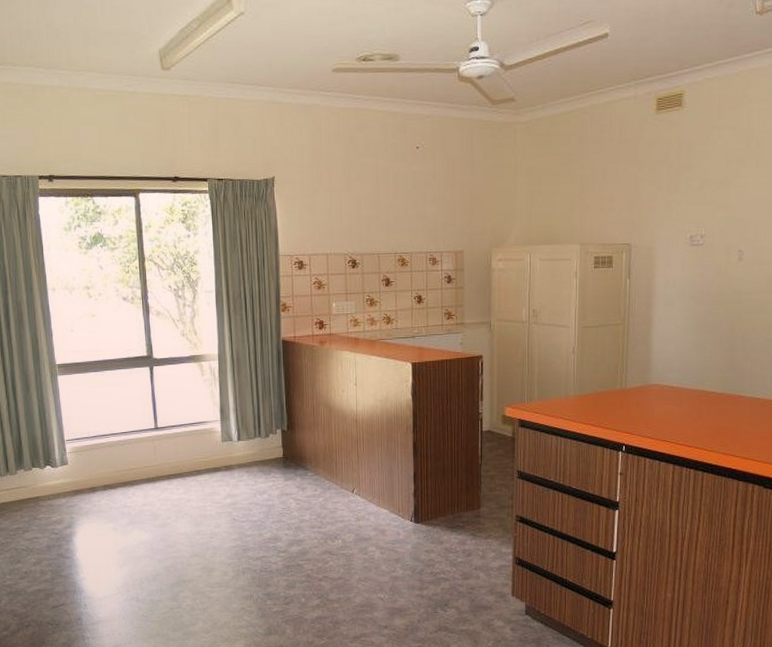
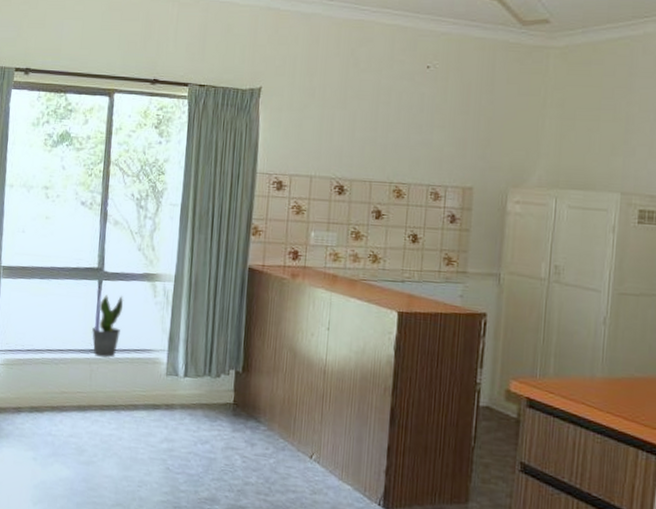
potted plant: none [150,378,176,434] -> present [92,294,124,358]

